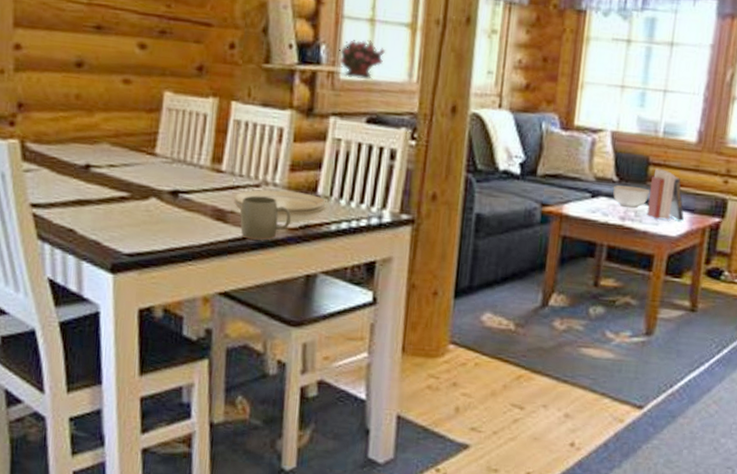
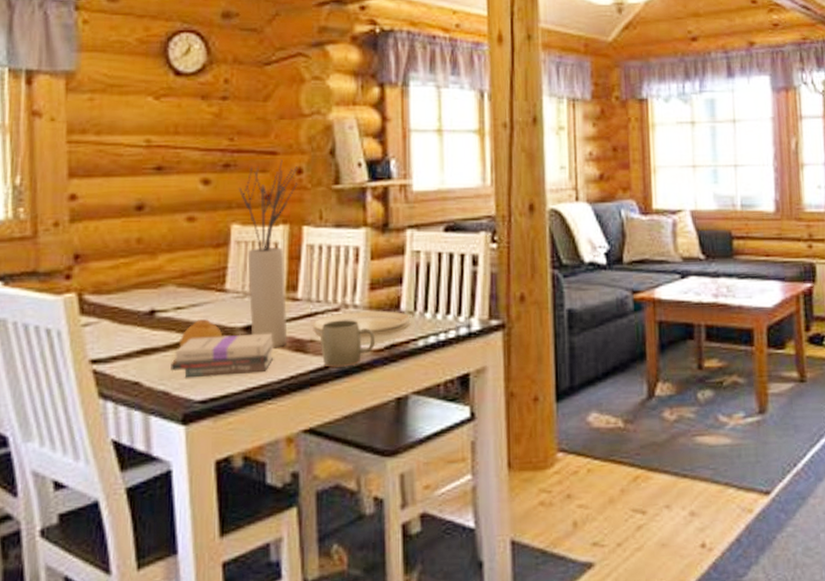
books: none [102,195,198,236] -> present [170,333,274,378]
fruit: none [111,178,151,203] -> present [179,318,223,348]
vase: none [172,32,231,215] -> present [238,159,298,349]
potted flower: present [338,40,385,79] -> none [409,150,456,188]
bowl: present [613,185,650,209] -> none [701,261,738,285]
books: present [646,168,684,222] -> none [737,241,776,293]

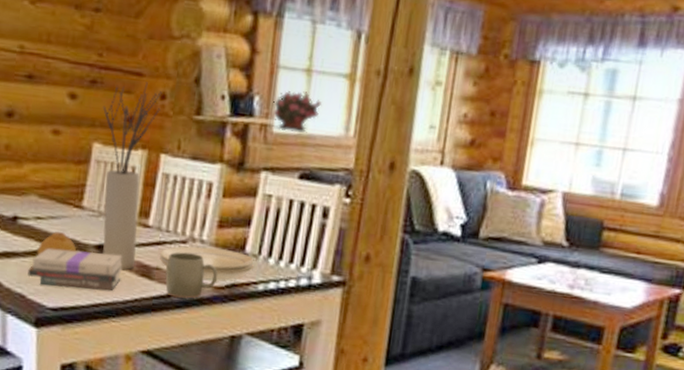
potted flower: none [409,150,456,188] -> present [272,91,321,133]

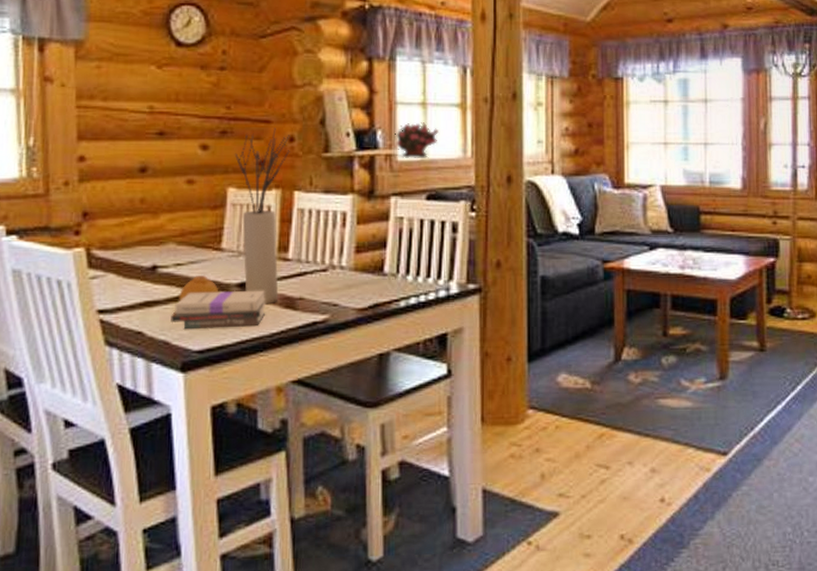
plate: present [160,246,254,280] -> none [302,273,393,303]
mug: present [165,252,218,299] -> none [309,280,359,324]

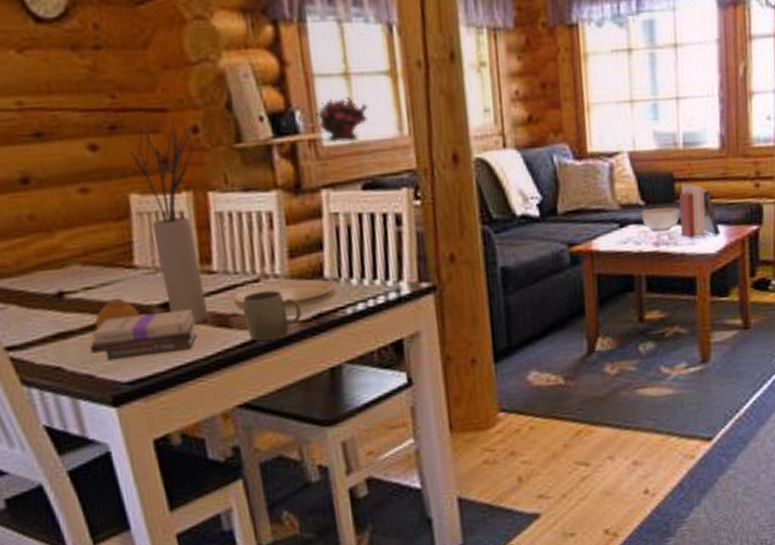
plate: none [302,273,393,303] -> present [233,279,337,315]
mug: none [309,280,359,324] -> present [243,290,301,341]
bowl: none [669,235,705,257] -> present [640,207,681,232]
books: none [704,217,740,266] -> present [679,183,720,240]

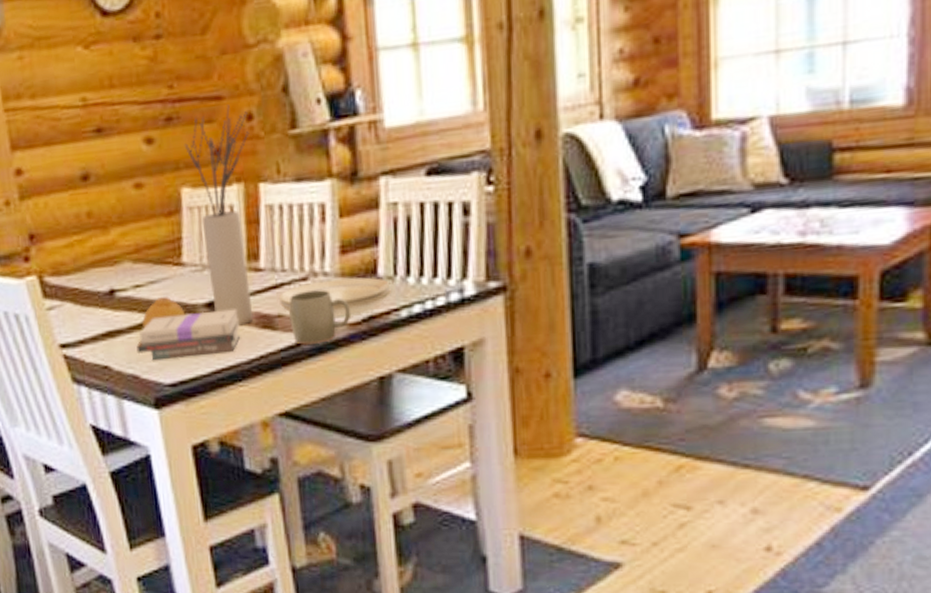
potted flower: present [316,97,367,143] -> none [379,70,437,124]
bowl: present [640,207,681,232] -> none [781,185,840,218]
books: present [679,183,720,240] -> none [838,153,899,227]

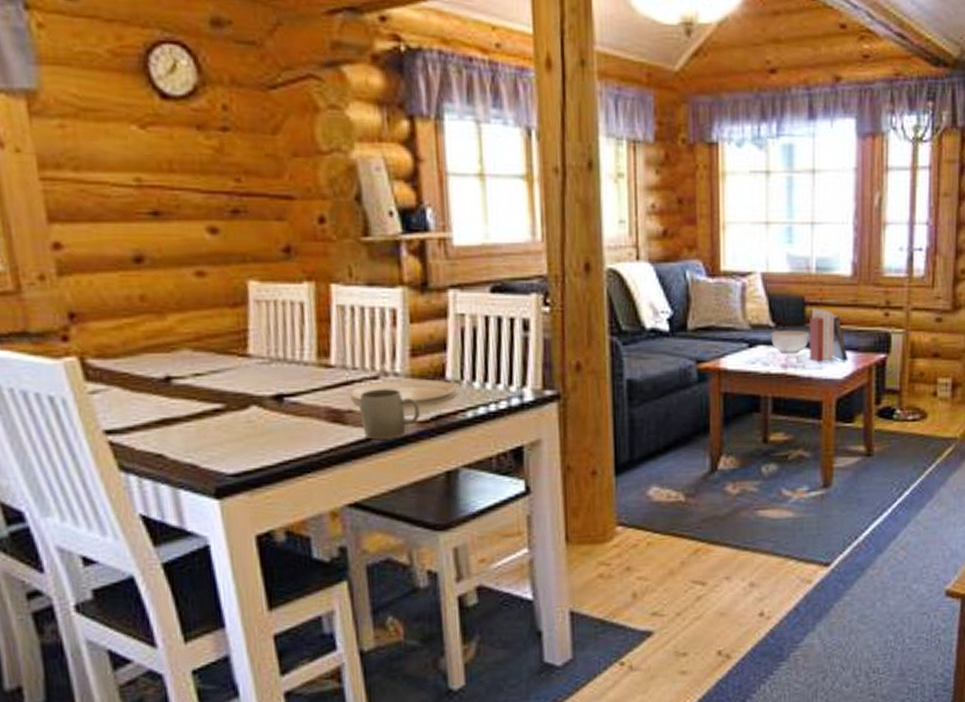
books: present [136,309,240,361] -> none [195,402,309,451]
fruit: present [142,295,186,329] -> none [202,386,251,418]
vase: present [184,104,254,326] -> none [251,205,323,419]
bowl: none [781,185,840,218] -> present [770,330,810,355]
books: none [838,153,899,227] -> present [809,308,848,364]

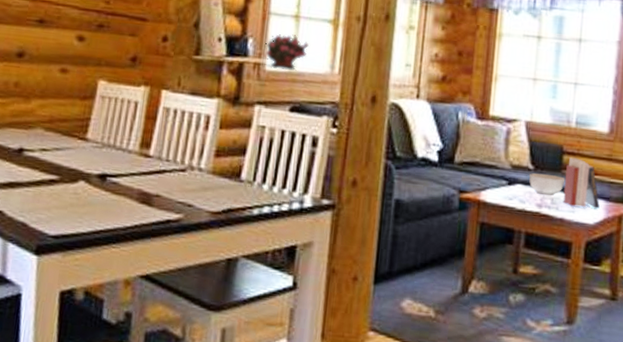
plate: present [350,379,458,415] -> none [160,174,249,206]
mug: present [359,389,420,440] -> none [165,180,215,224]
potted flower: none [448,198,501,243] -> present [264,34,309,71]

